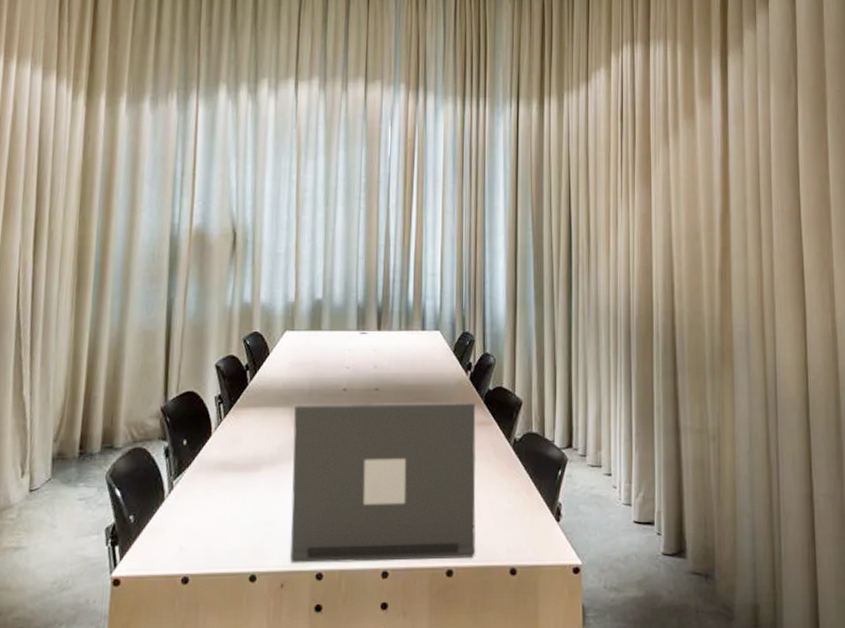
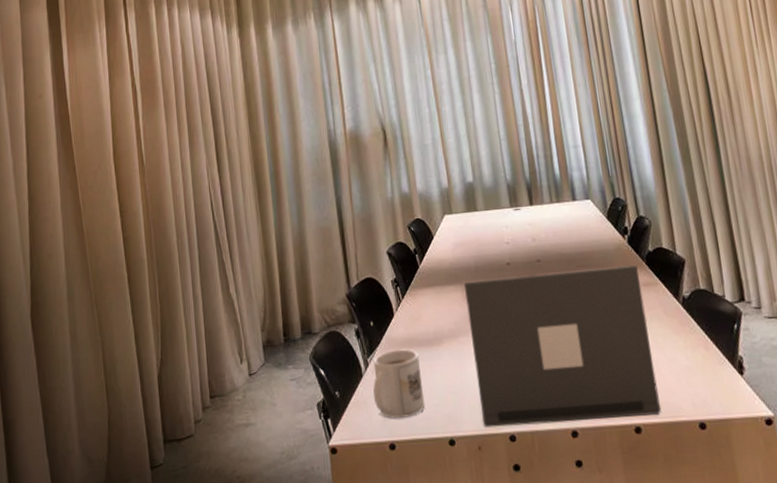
mug: none [172,473,232,549] -> present [372,349,425,419]

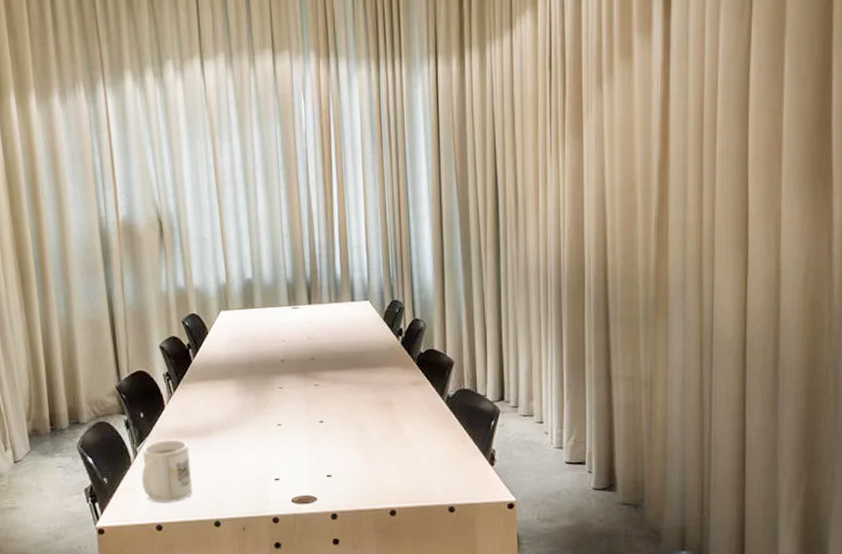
laptop: present [464,265,662,428] -> none [237,365,416,511]

